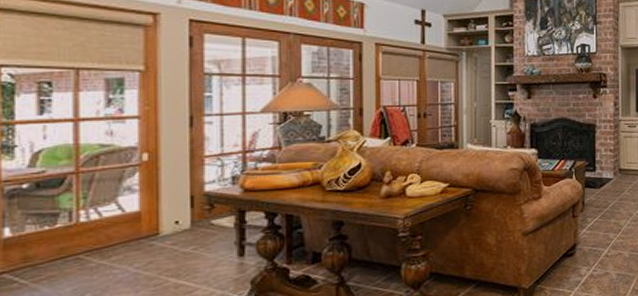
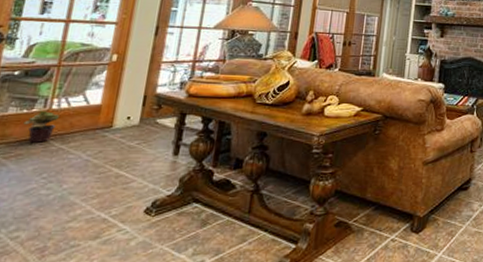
potted plant: none [48,225,91,263] -> present [23,111,59,144]

